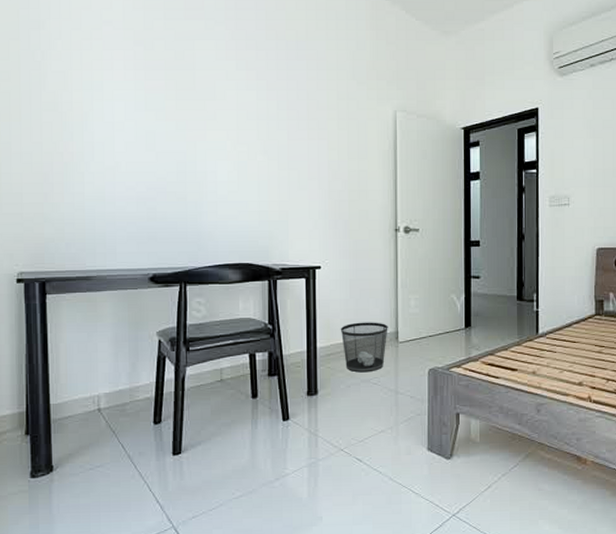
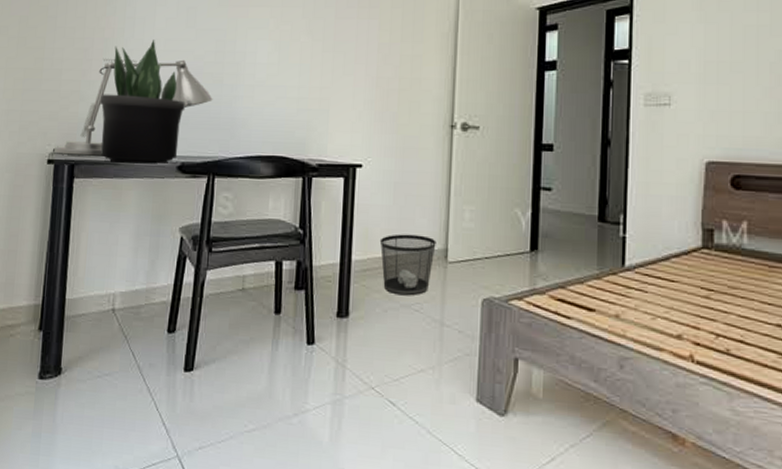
desk lamp: none [20,180,178,273] -> present [52,58,213,156]
planter: none [66,163,152,277] -> present [100,40,185,164]

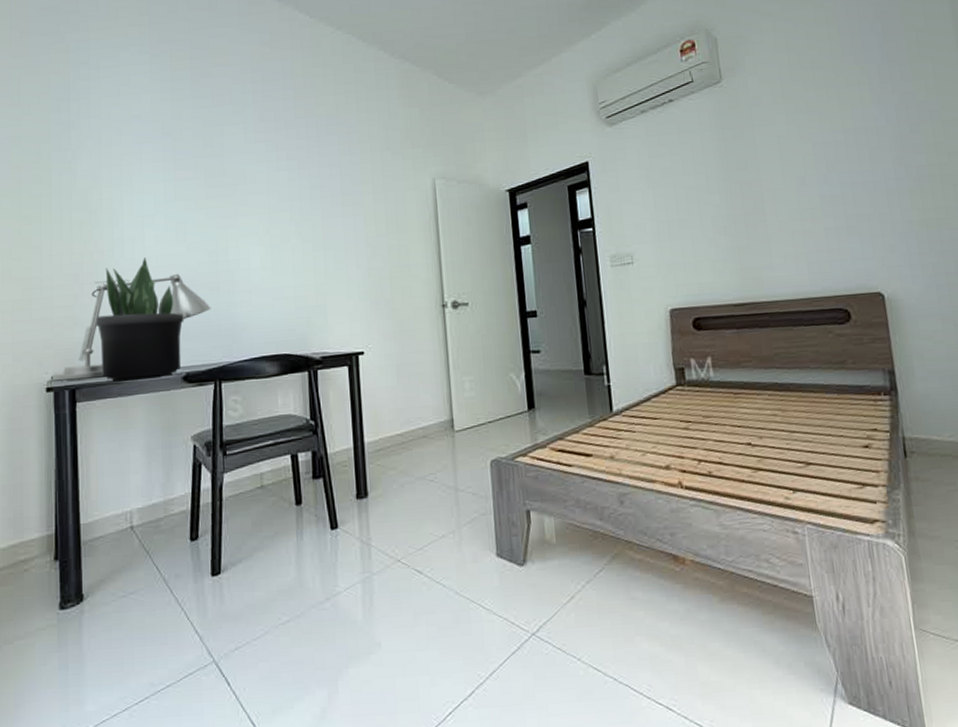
waste bin: present [379,234,436,296] -> none [389,409,442,469]

